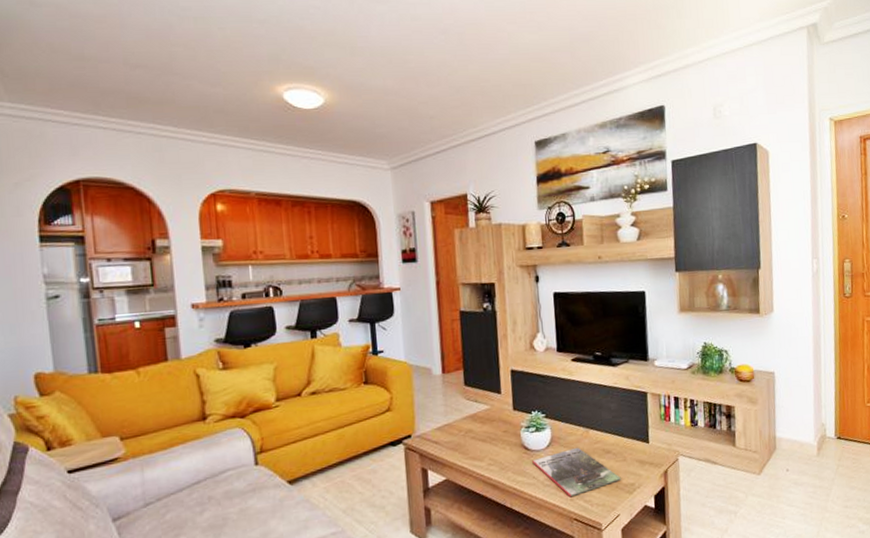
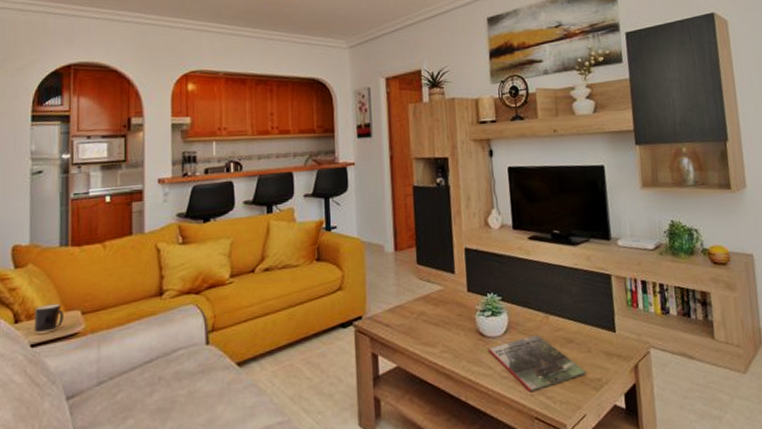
mug: none [67,430,101,460] -> present [33,303,63,334]

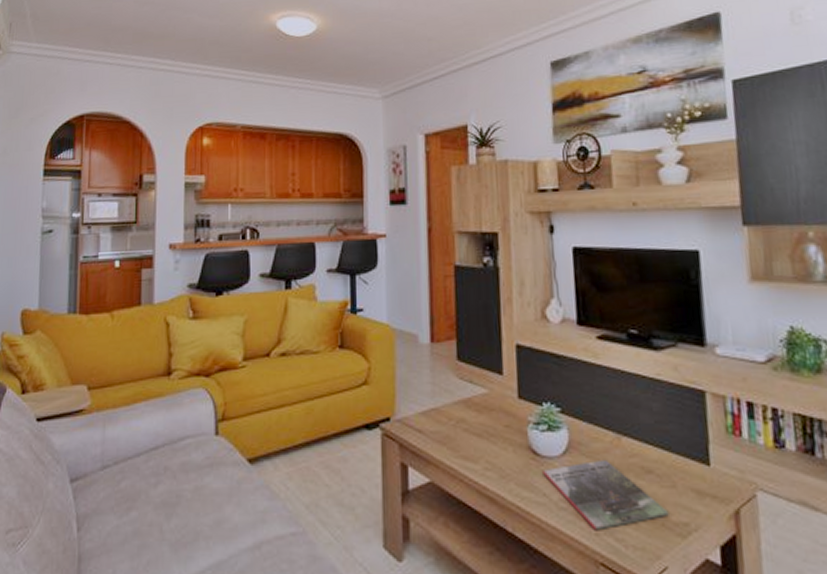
mug: present [33,303,63,334] -> none [40,376,69,407]

